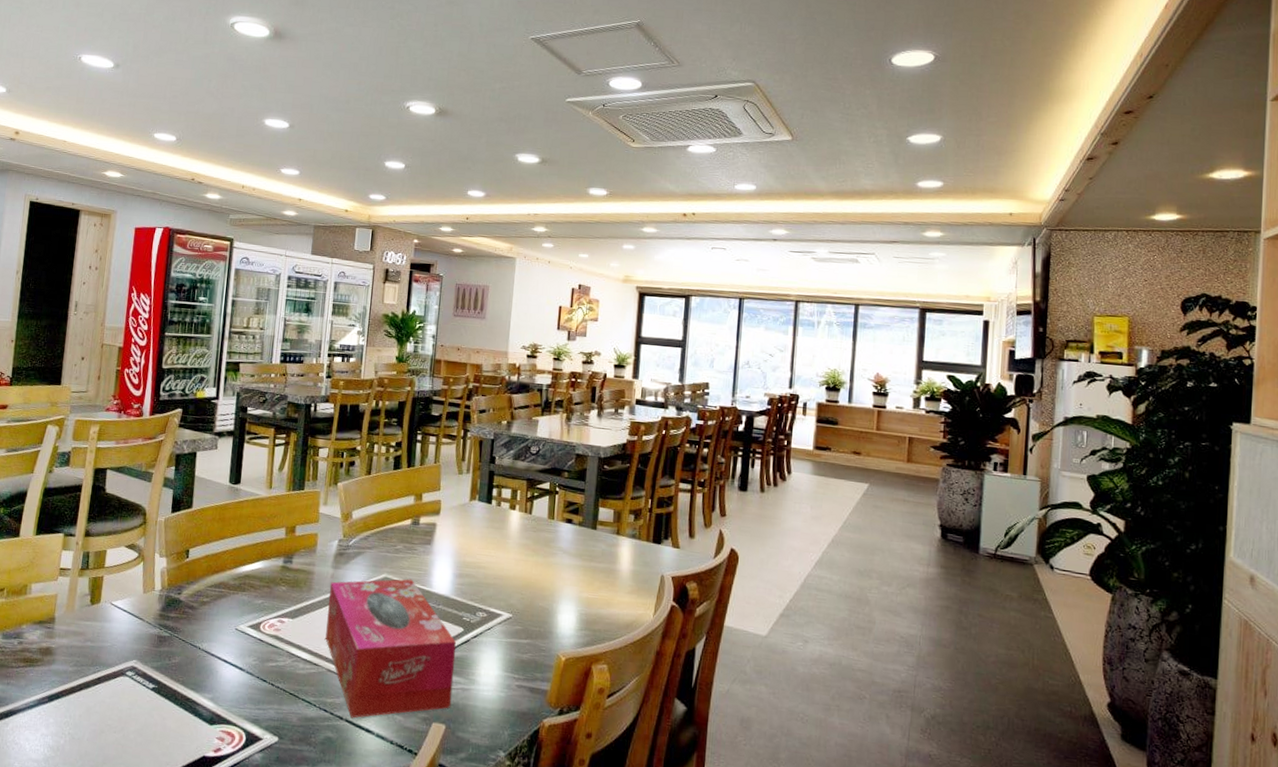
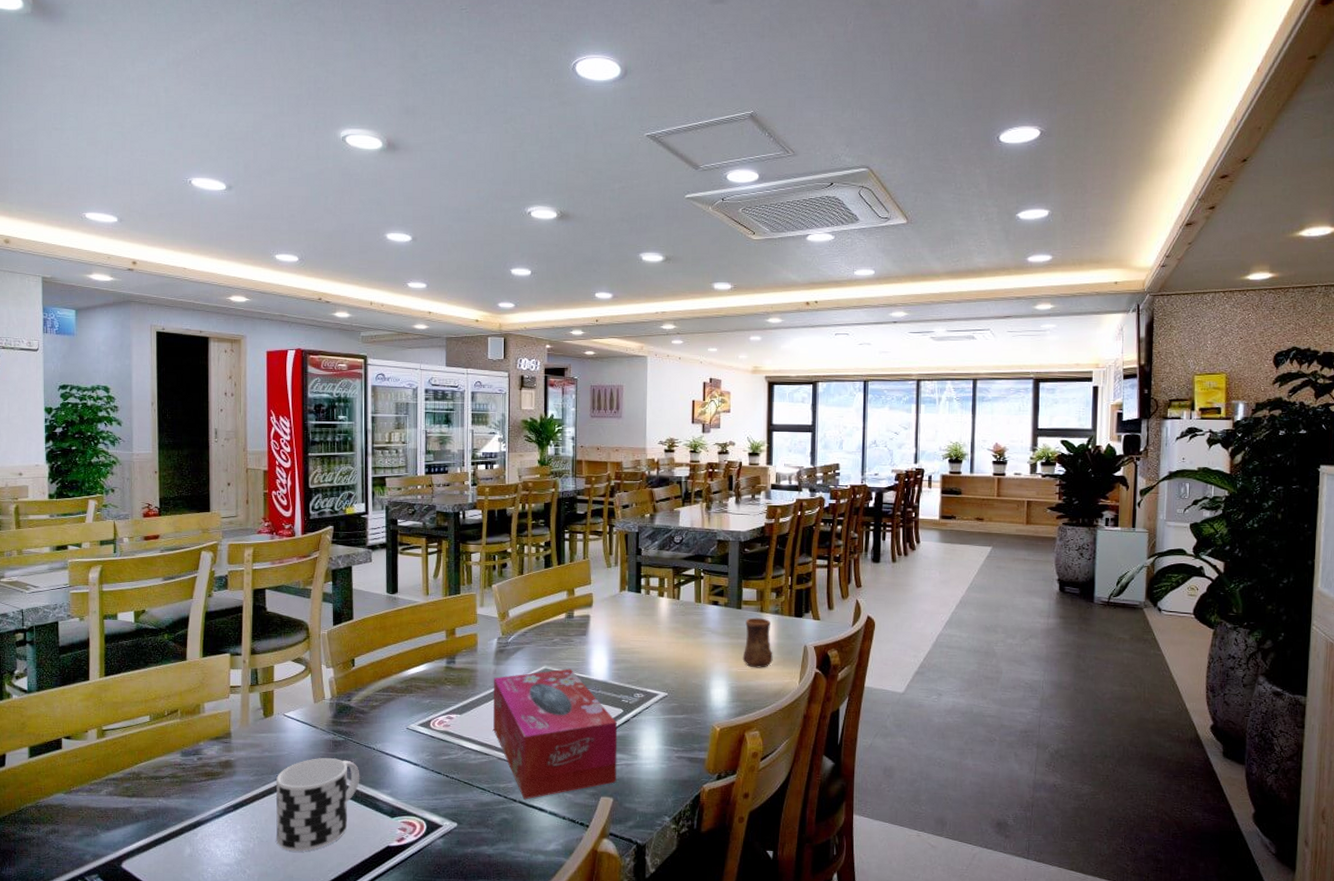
cup: none [88,653,183,754] -> present [276,758,360,852]
cup: none [594,540,628,596] -> present [742,618,773,668]

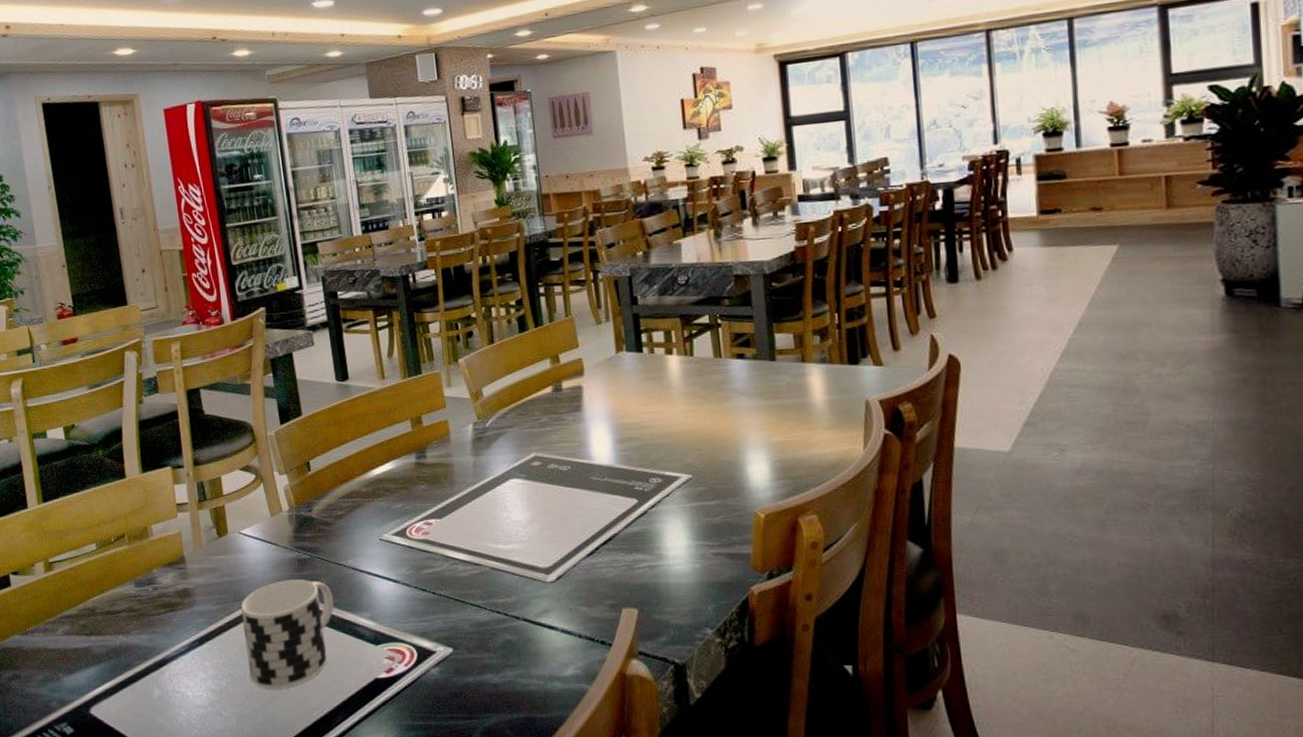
tissue box: present [493,668,618,800] -> none [473,453,640,616]
cup: present [742,618,773,668] -> none [783,369,825,435]

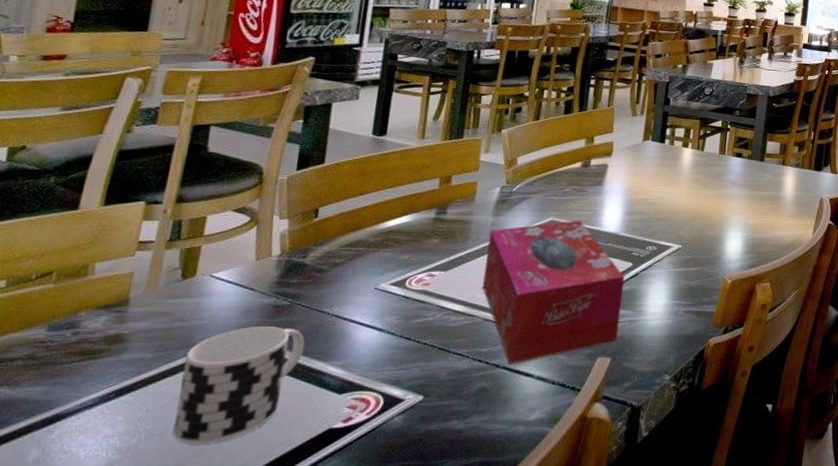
tissue box: none [473,453,640,616] -> present [482,220,625,365]

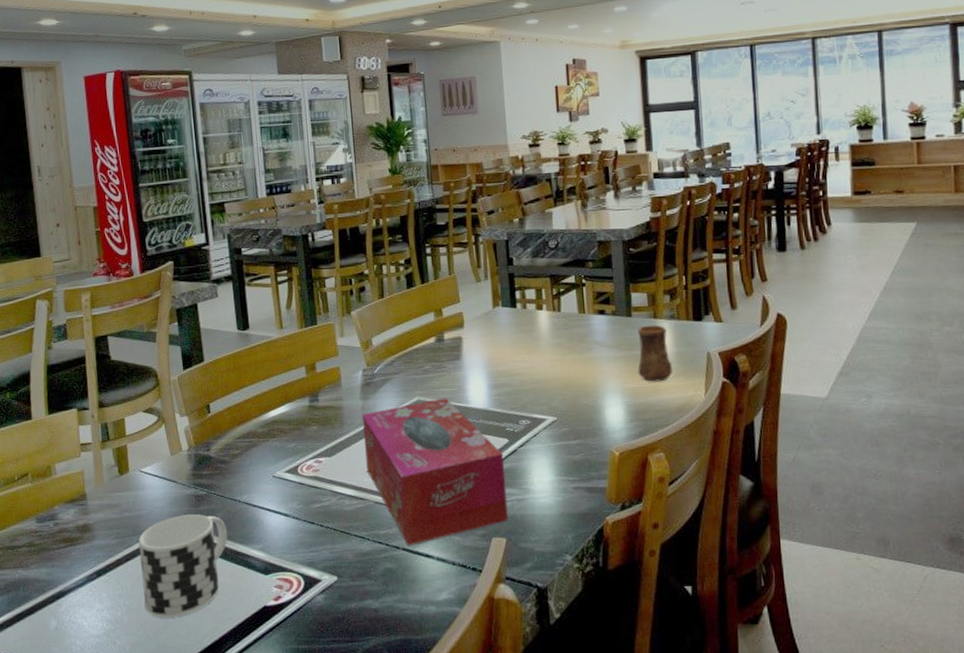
cup: none [760,170,791,220] -> present [638,325,673,382]

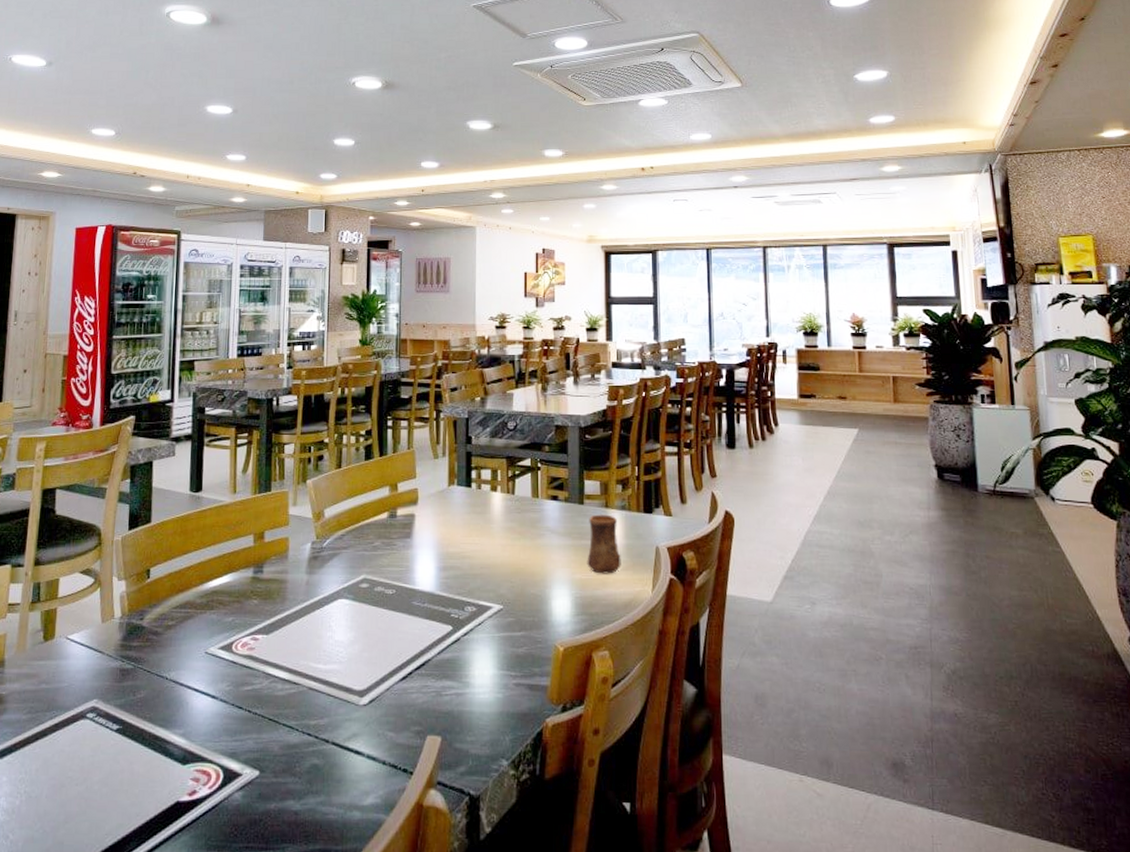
cup: present [139,514,228,618] -> none [47,690,149,810]
tissue box: present [361,398,509,546] -> none [304,577,446,740]

